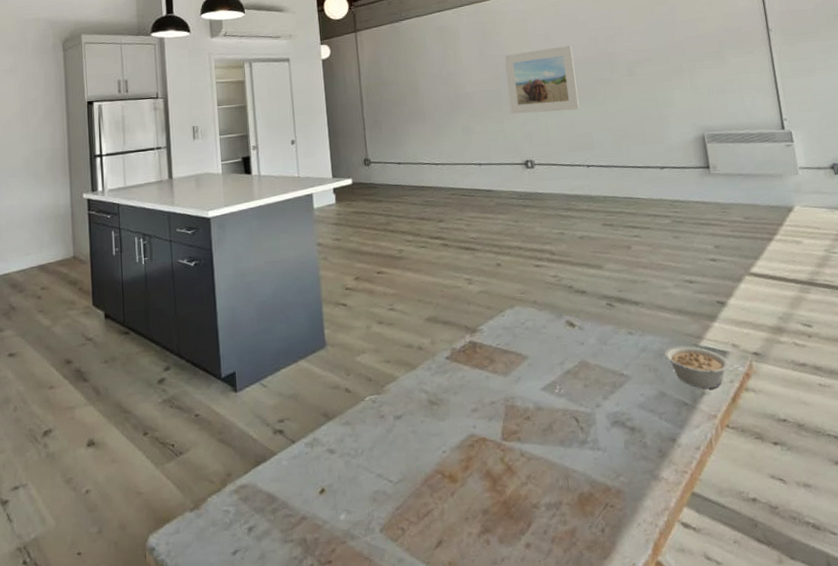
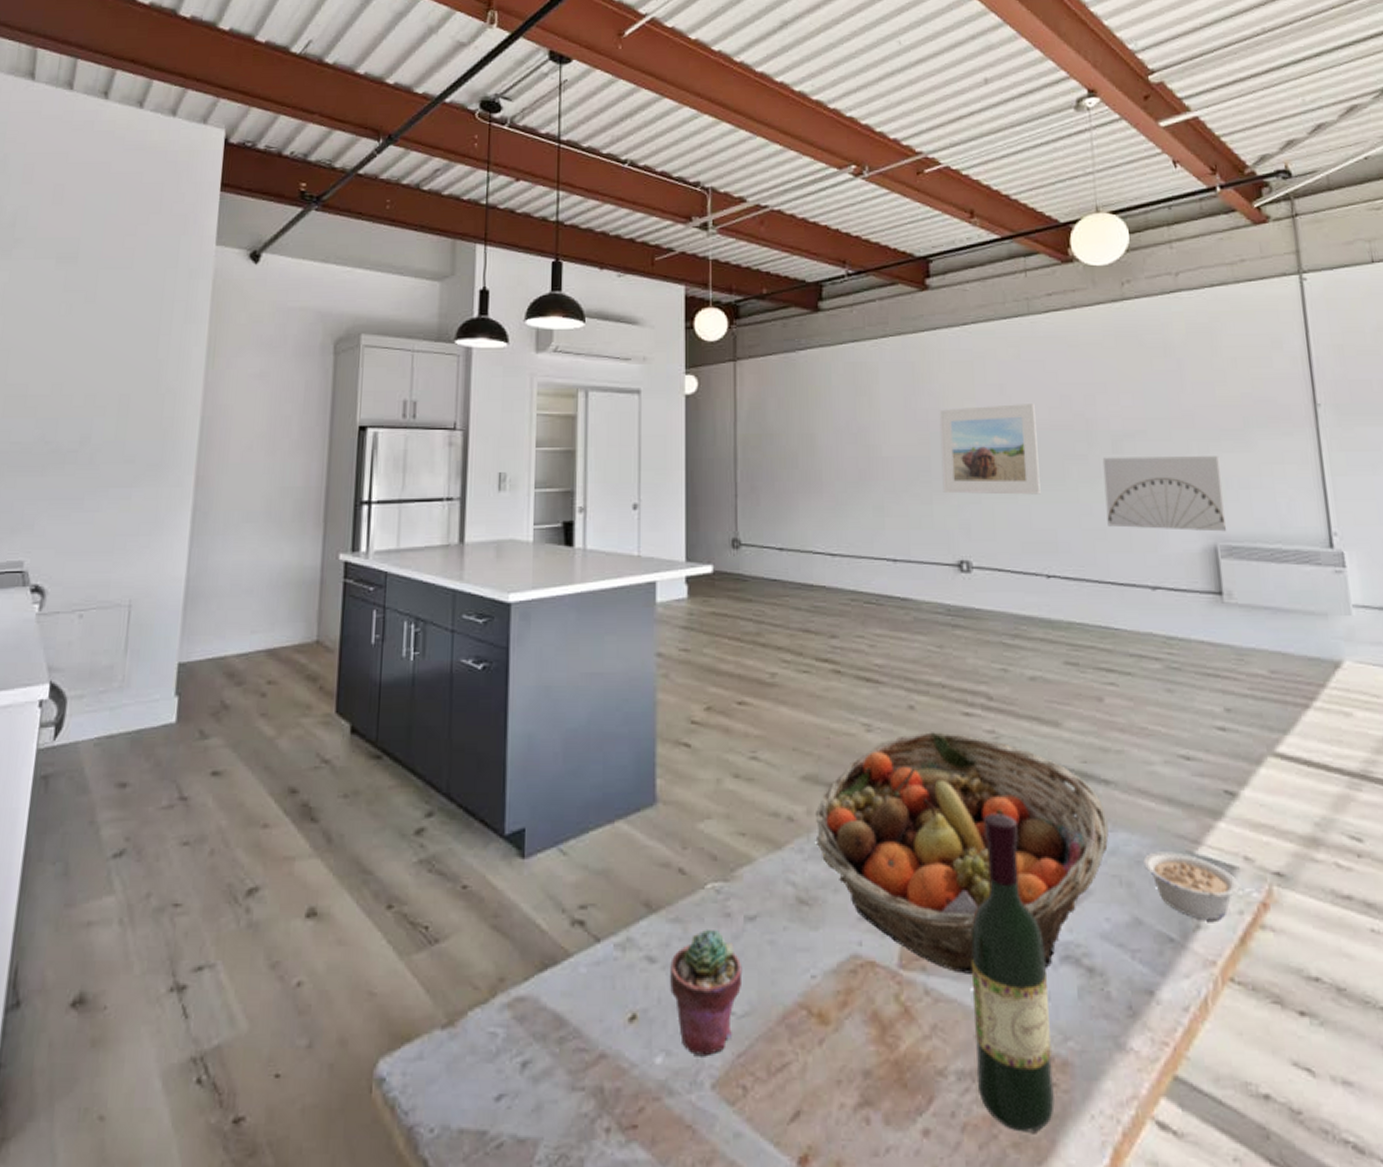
potted succulent: none [345,427,396,511] -> present [670,929,743,1055]
fruit basket: none [437,279,640,440] -> present [815,732,1109,974]
wine bottle: none [549,331,613,539] -> present [971,814,1055,1132]
wall art: none [621,72,711,128] -> present [1102,456,1227,532]

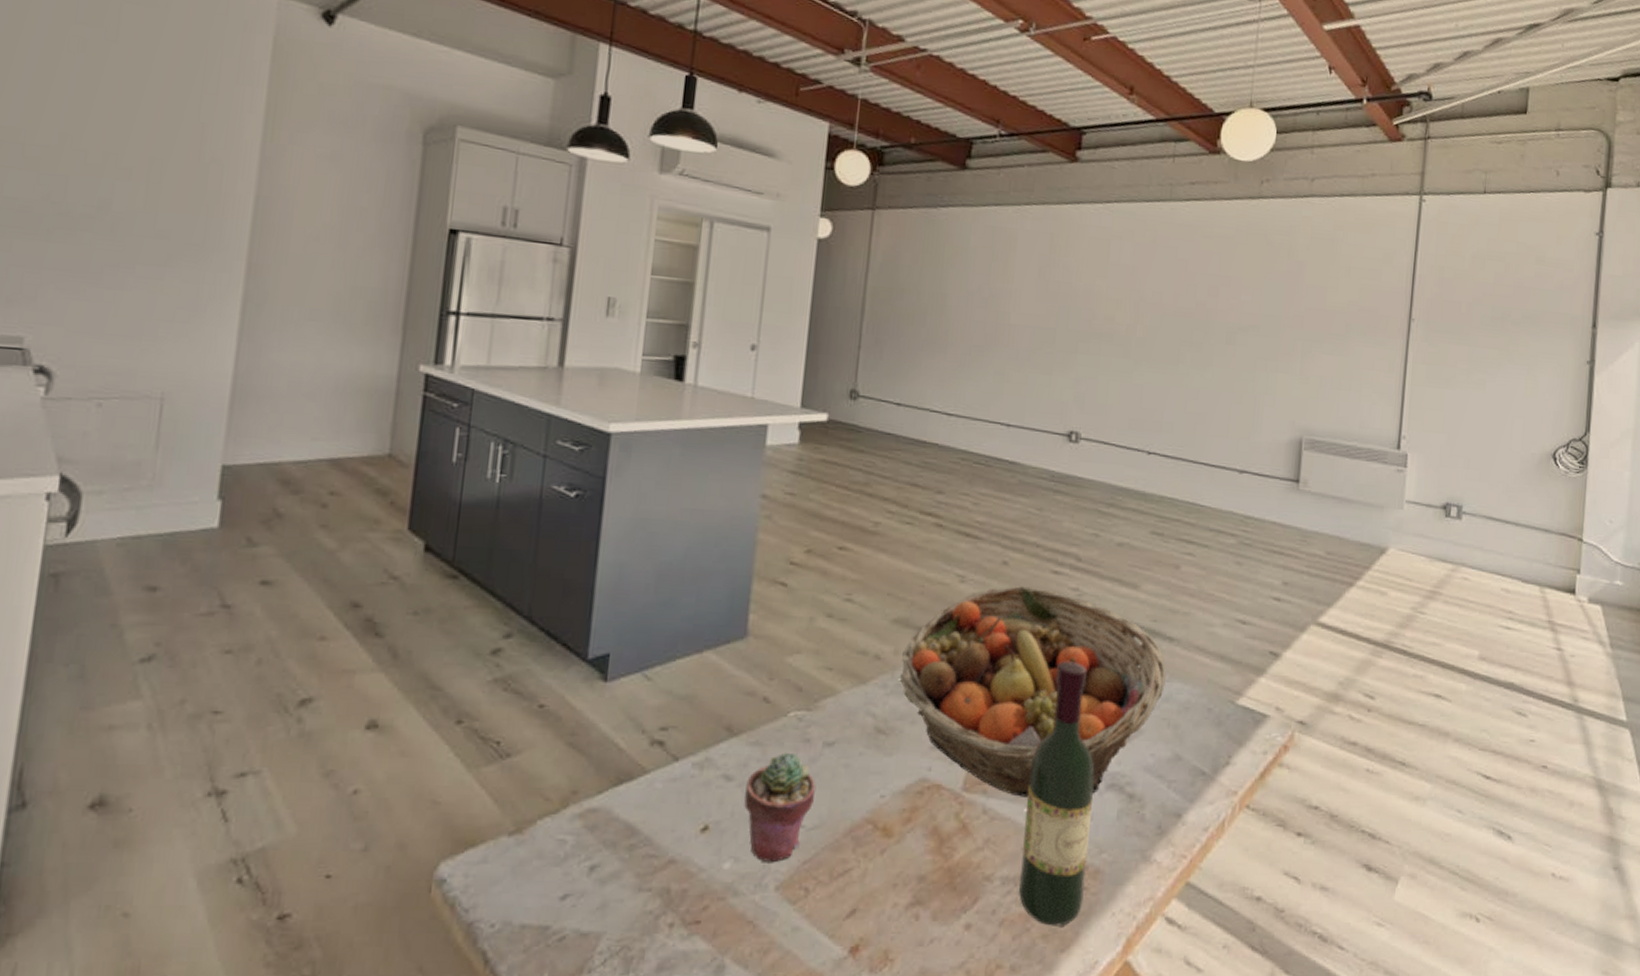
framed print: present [939,404,1041,495] -> none [1063,284,1162,376]
wall art: present [1102,456,1227,532] -> none [1210,347,1319,427]
legume: present [1143,852,1240,919] -> none [1191,700,1268,758]

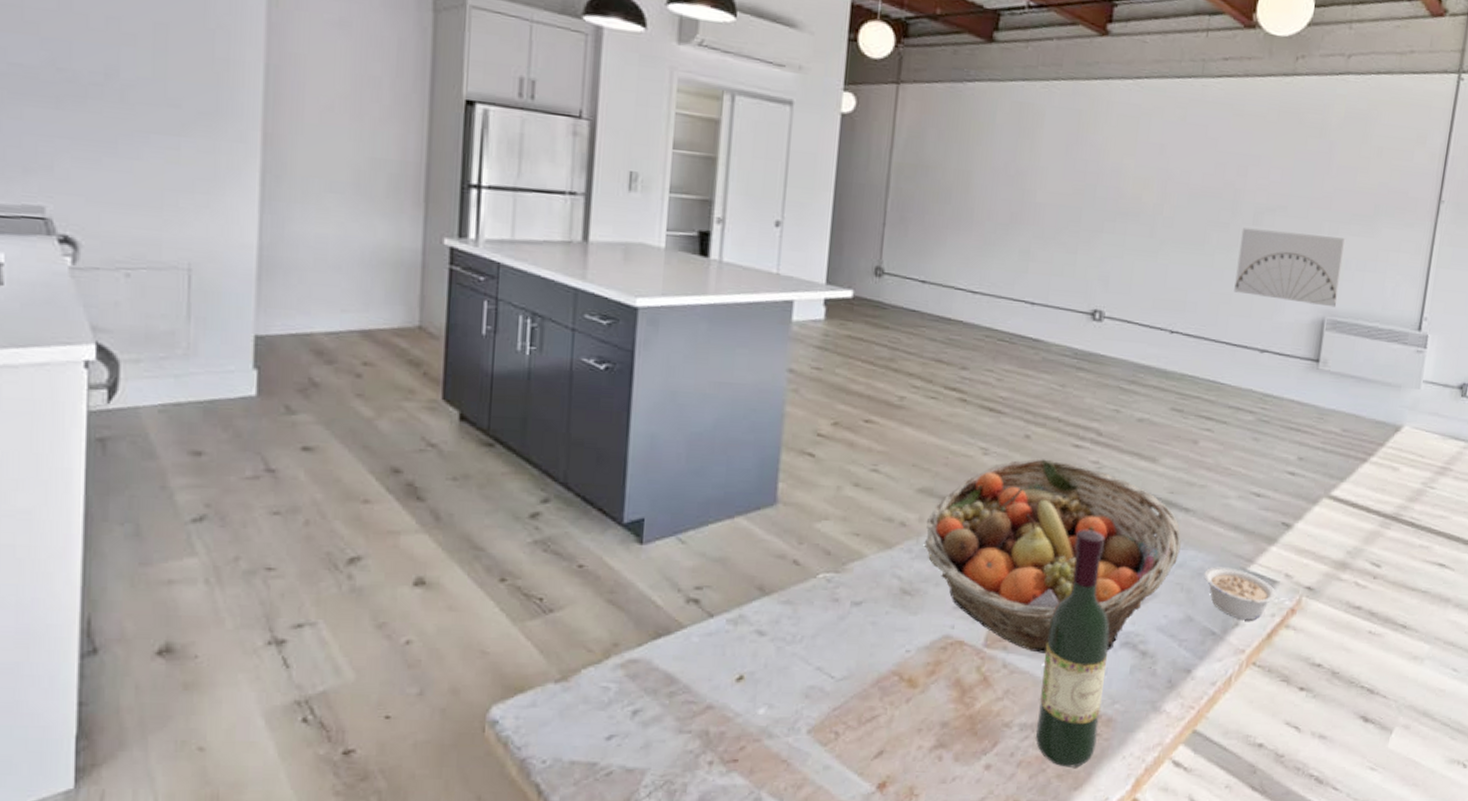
potted succulent: present [744,752,817,862] -> none [777,610,845,708]
legume: none [1191,700,1268,758] -> present [1204,567,1277,620]
wall art: none [1210,347,1319,427] -> present [1234,227,1346,308]

